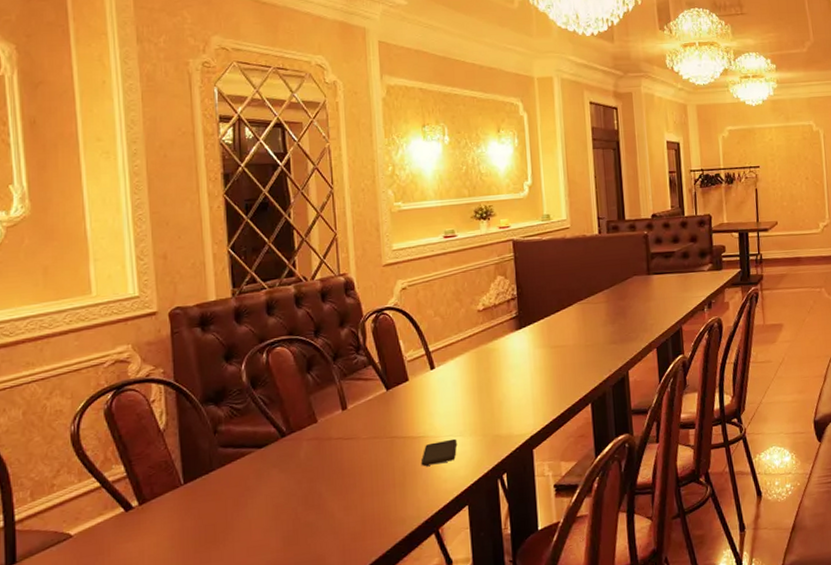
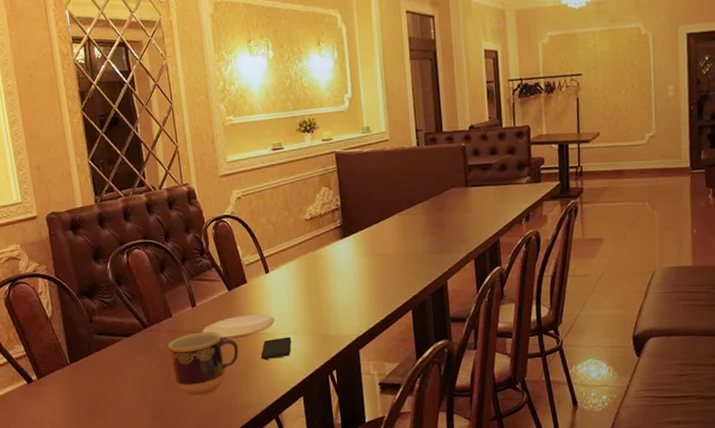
cup: none [309,437,396,514] -> present [167,331,239,396]
plate: none [352,414,440,446] -> present [202,314,276,339]

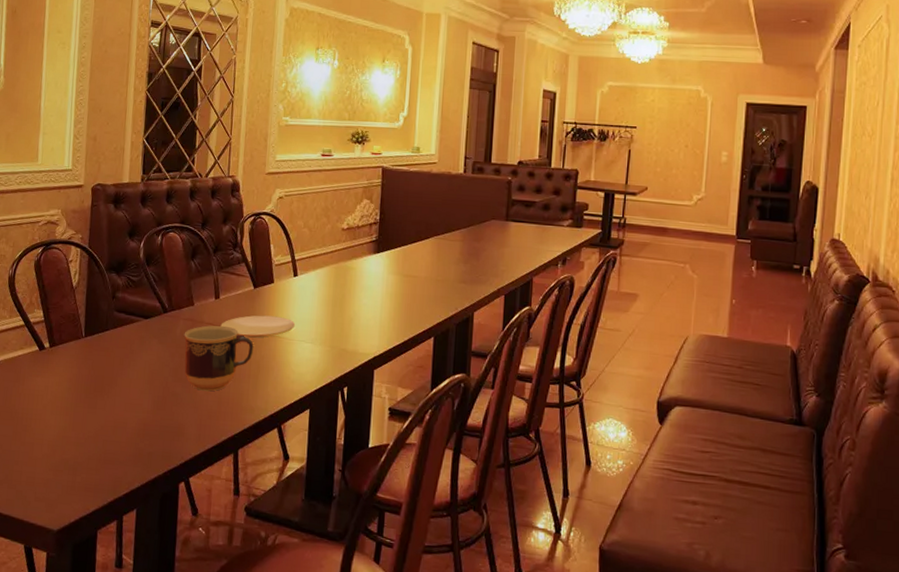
mobile phone: present [260,336,292,360] -> none [274,344,308,365]

